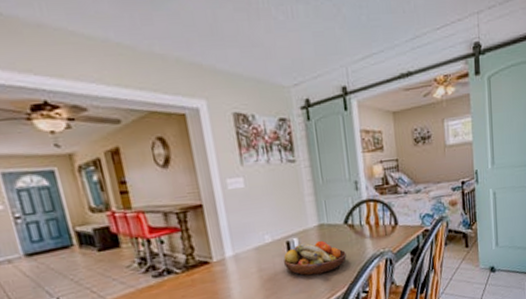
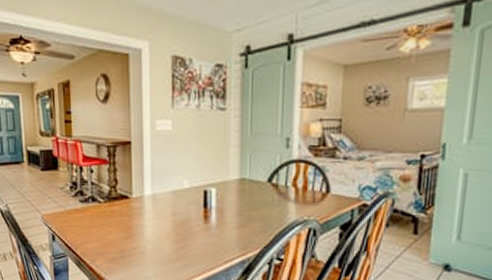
fruit bowl: present [283,240,347,276] -> none [199,194,265,230]

